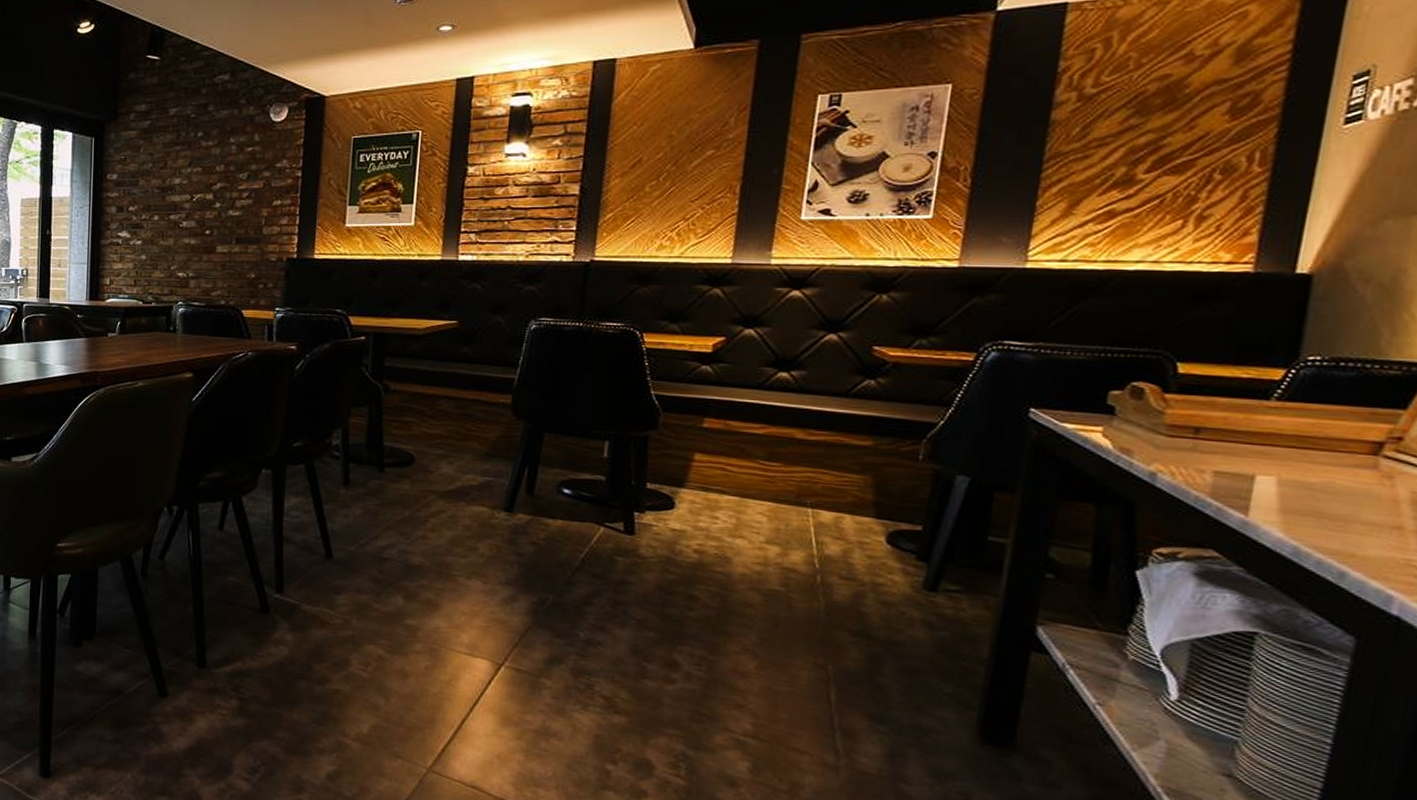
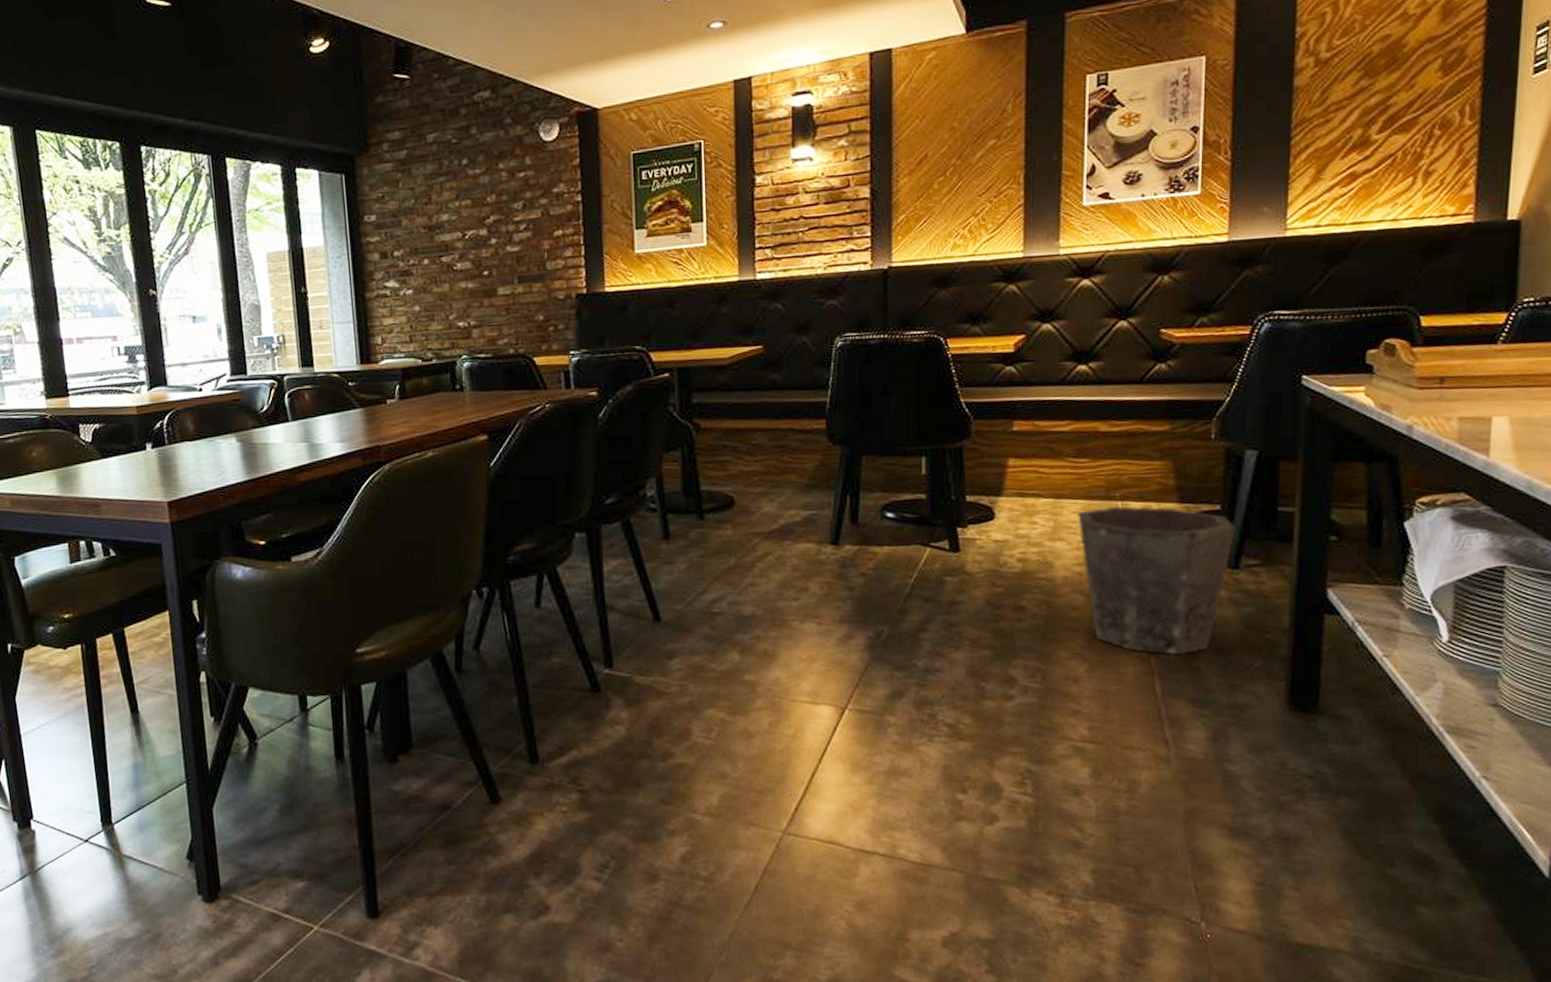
waste bin: none [762,512,938,668] -> present [1078,506,1237,655]

